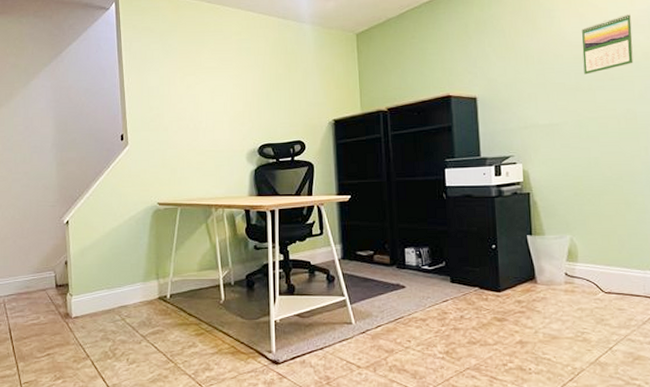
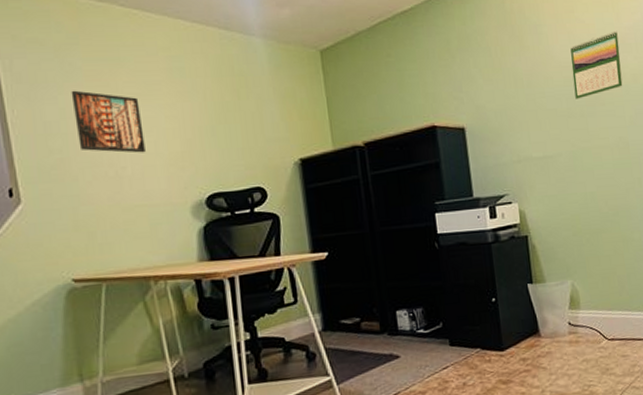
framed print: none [168,64,217,112] -> present [71,90,146,153]

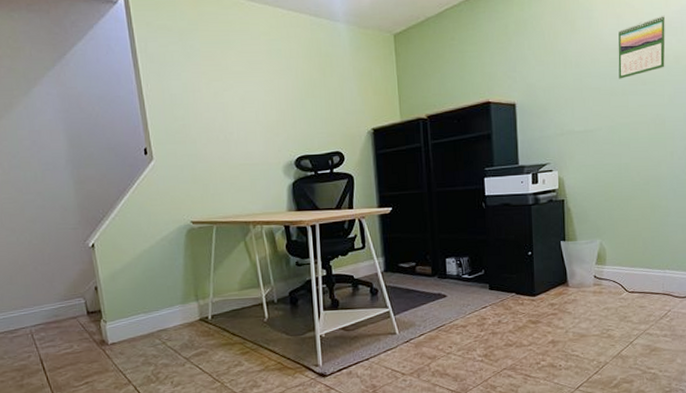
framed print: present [71,90,146,153] -> none [191,68,248,121]

